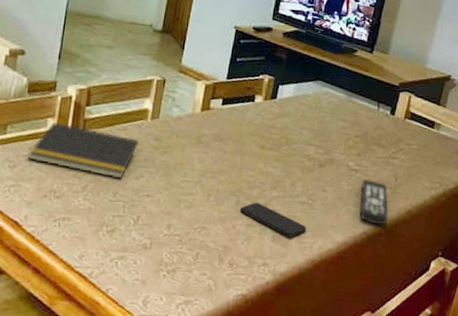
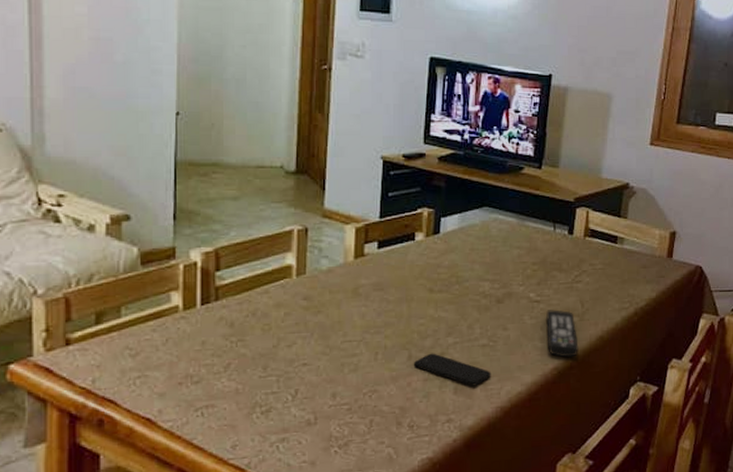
notepad: present [28,122,139,179] -> none [152,294,285,351]

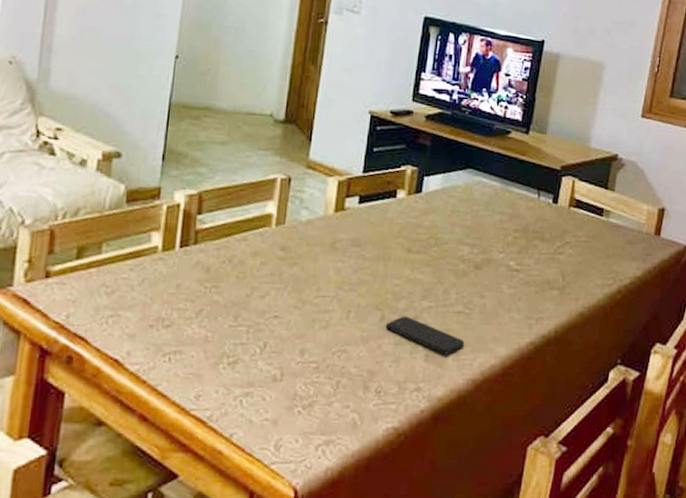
remote control: present [546,309,579,358] -> none [524,280,558,333]

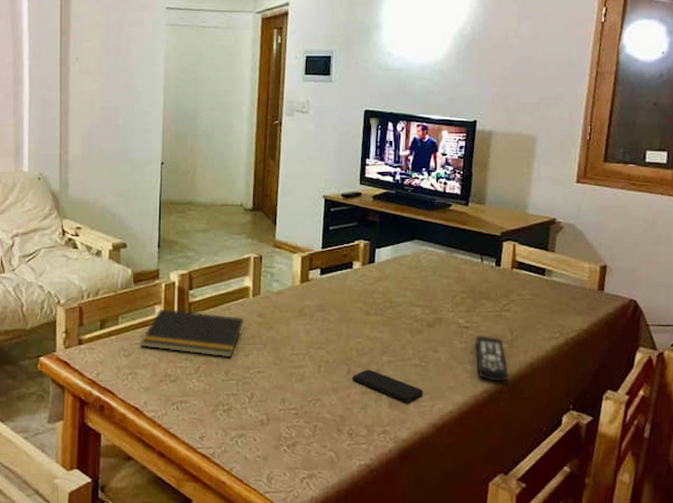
notepad: none [128,236,262,299] -> present [140,308,243,358]
remote control: none [524,280,558,333] -> present [476,336,508,382]

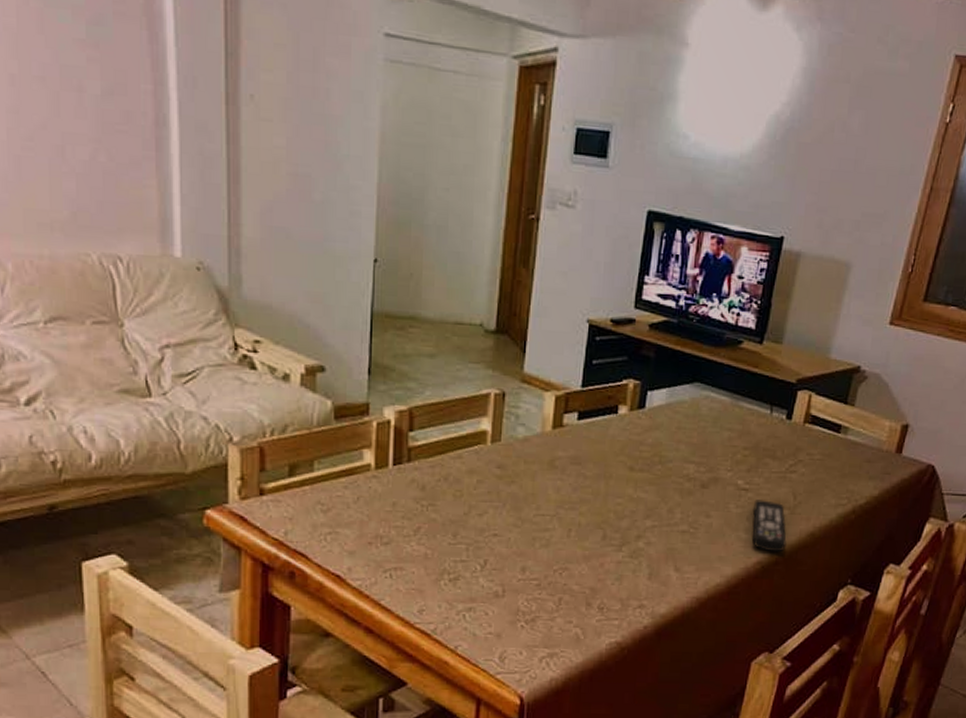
notepad: present [140,308,243,358] -> none [343,453,478,517]
smartphone: present [353,369,424,402] -> none [608,535,690,573]

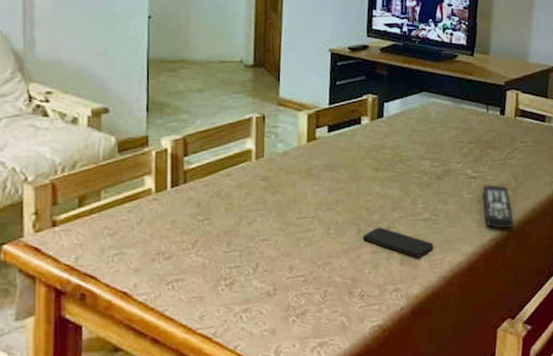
smartphone: none [608,535,690,573] -> present [363,227,434,258]

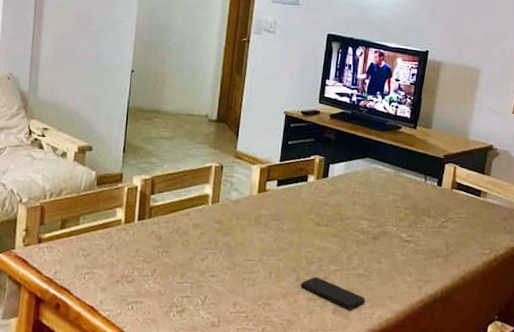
remote control: present [483,184,514,229] -> none [415,249,443,293]

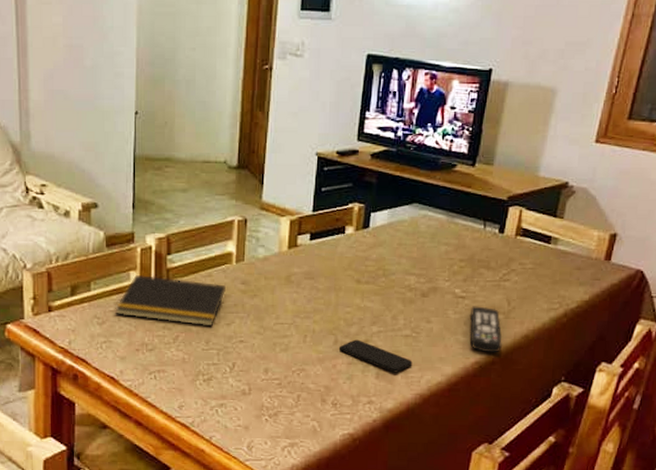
notepad: none [100,211,202,261] -> present [115,274,226,327]
remote control: none [415,249,443,293] -> present [470,306,502,353]

